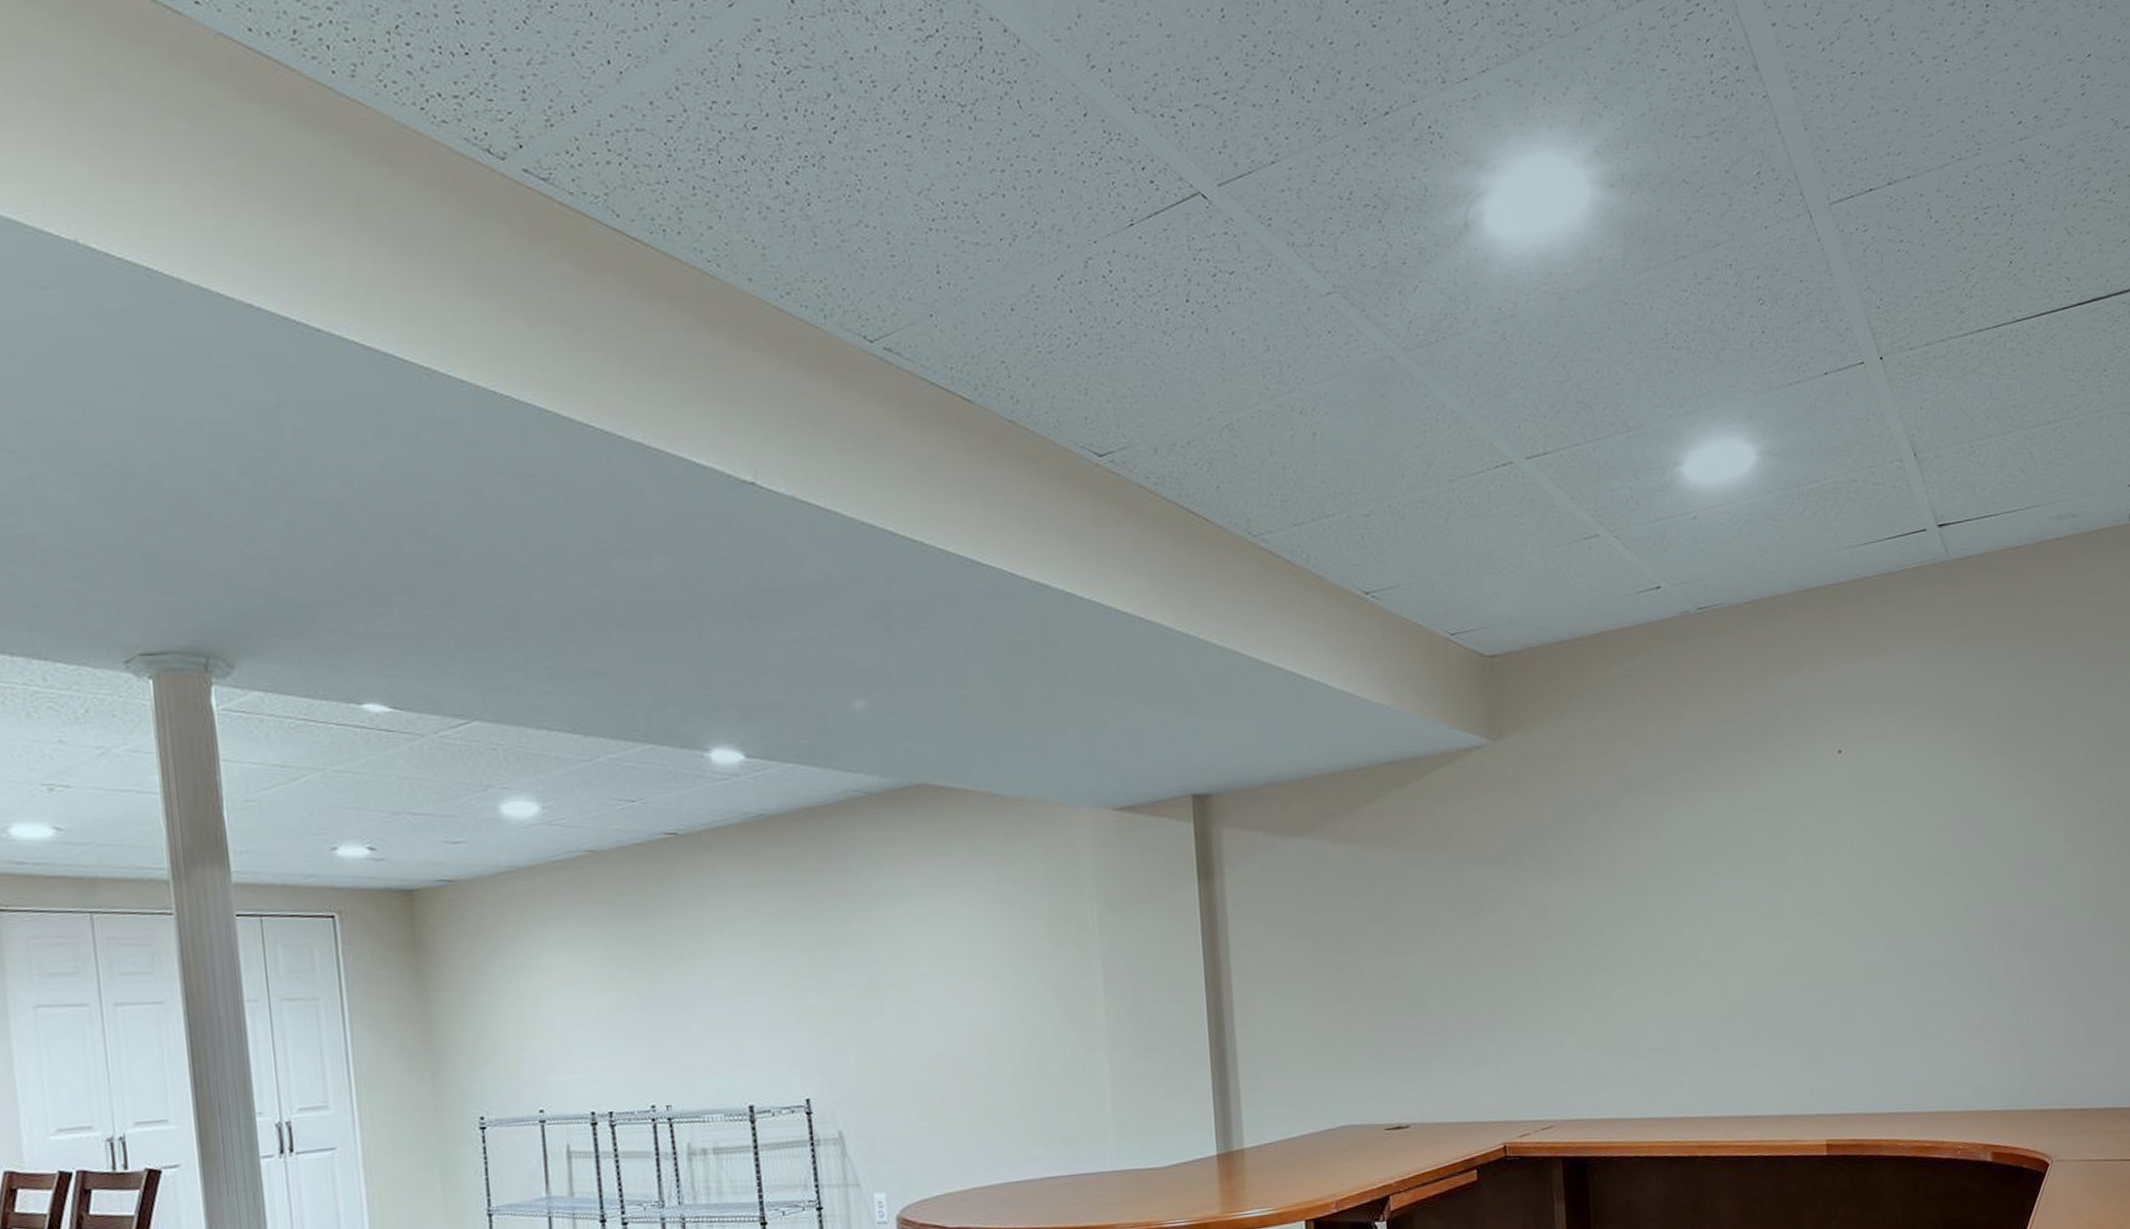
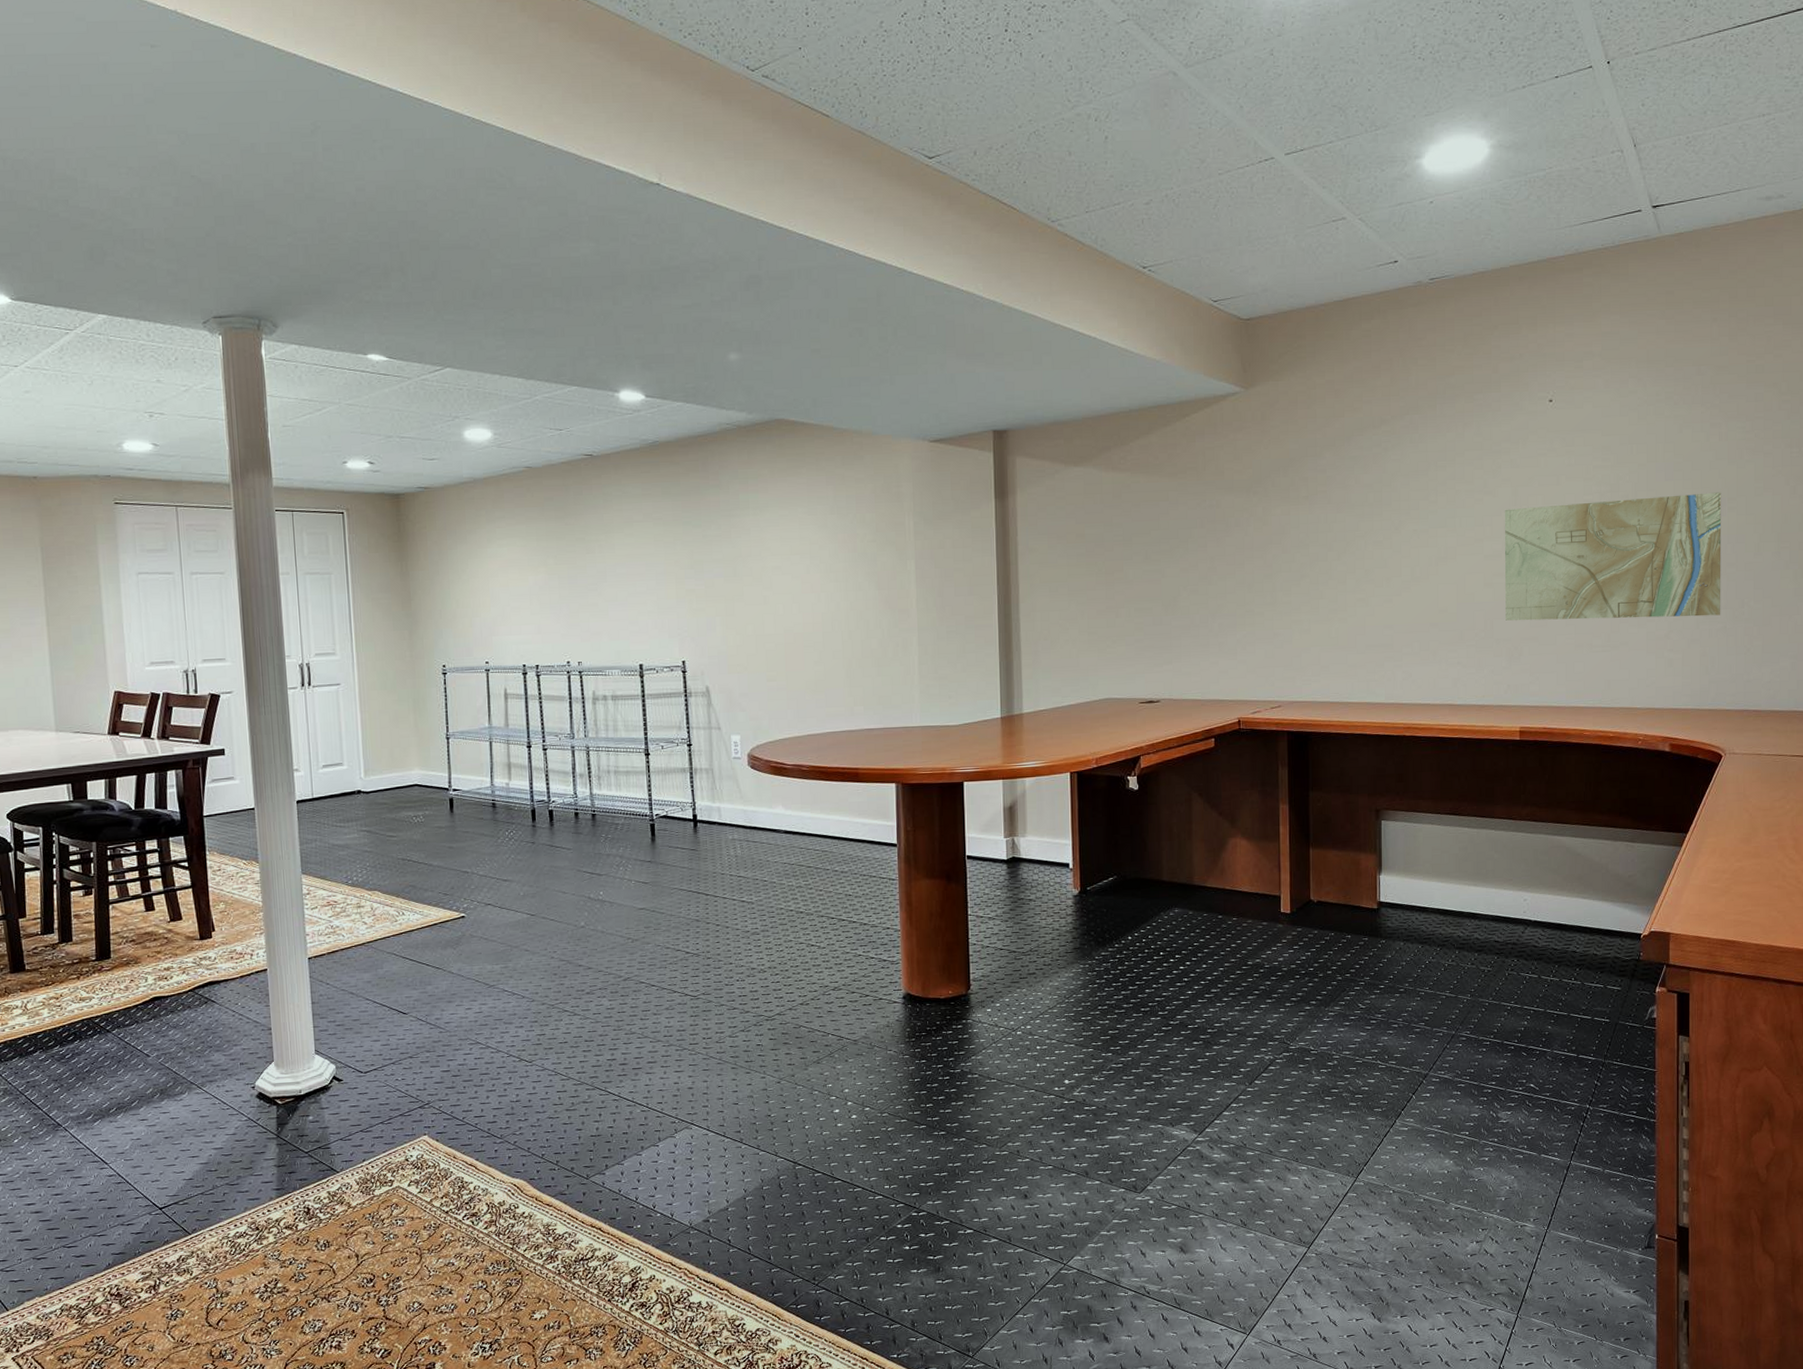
map: none [1795,856,2038,1013] -> present [1504,492,1722,621]

